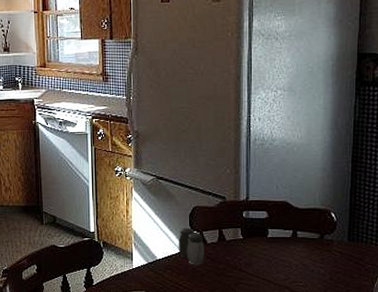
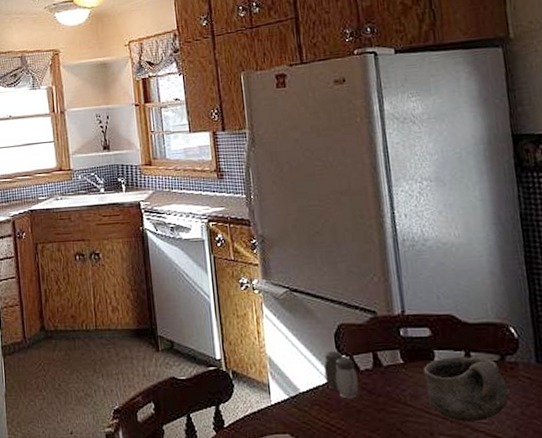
bowl: none [258,234,325,285] -> present [424,355,512,422]

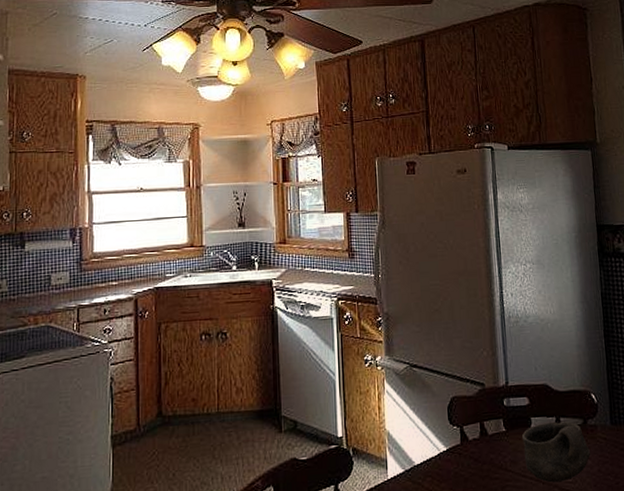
salt and pepper shaker: present [323,350,359,399] -> none [437,422,467,469]

